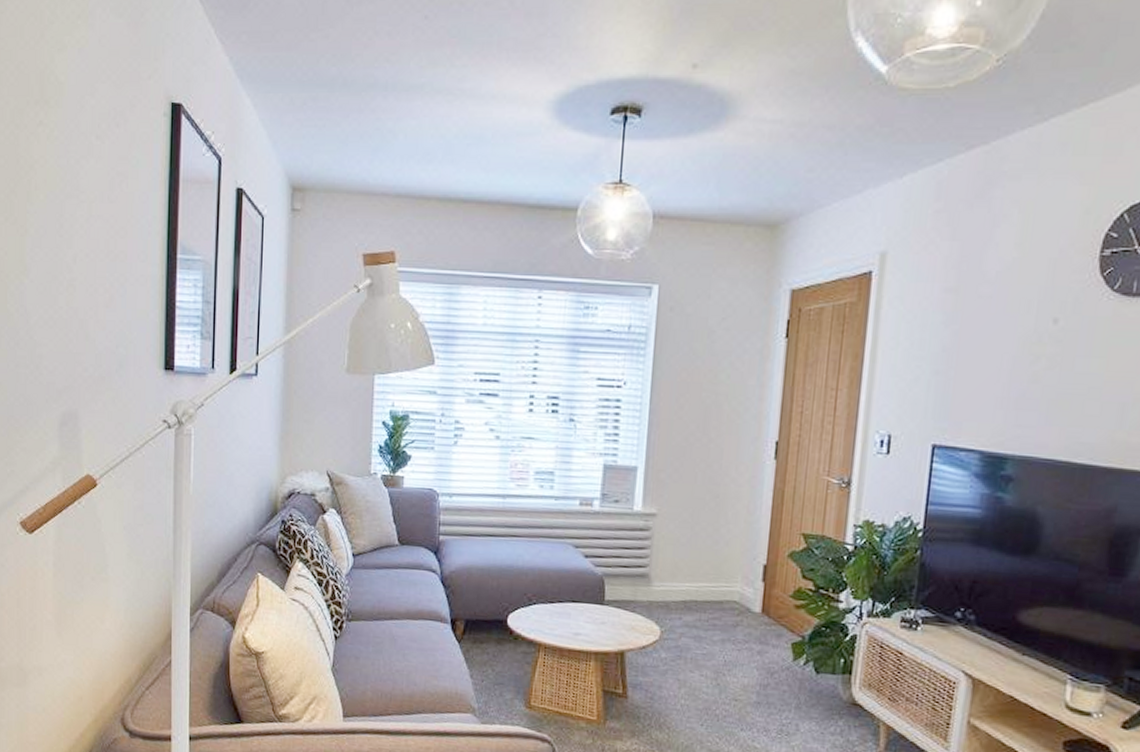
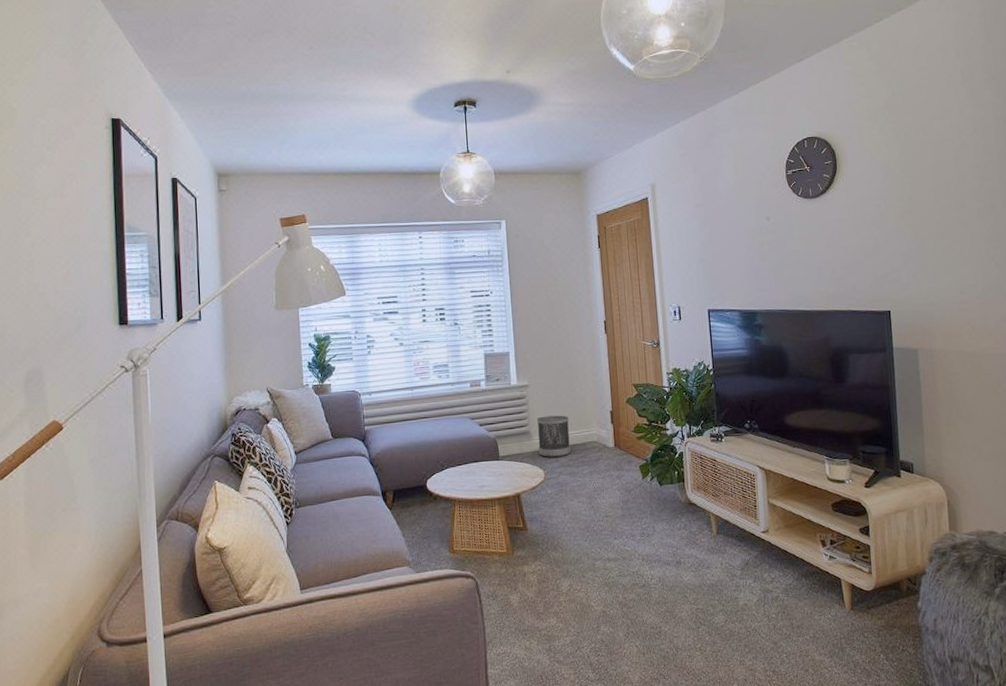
wastebasket: none [657,557,705,614] -> present [536,415,570,457]

